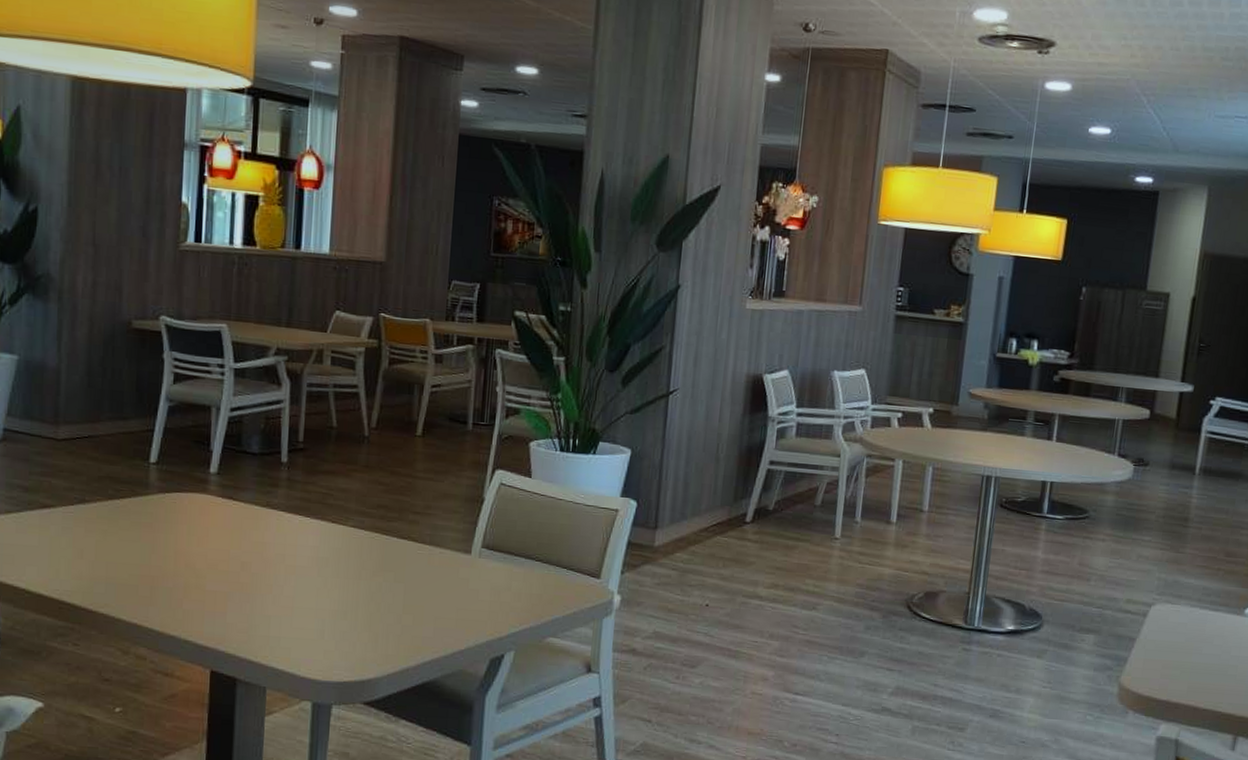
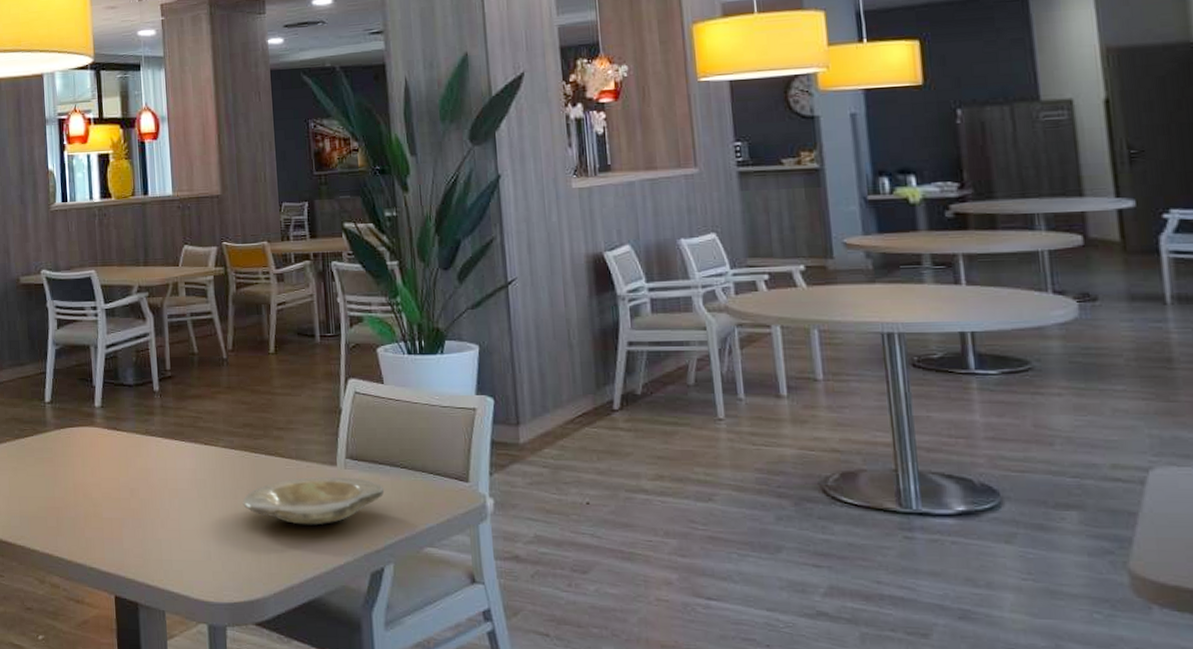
plate: none [366,563,516,611] -> present [243,477,385,525]

